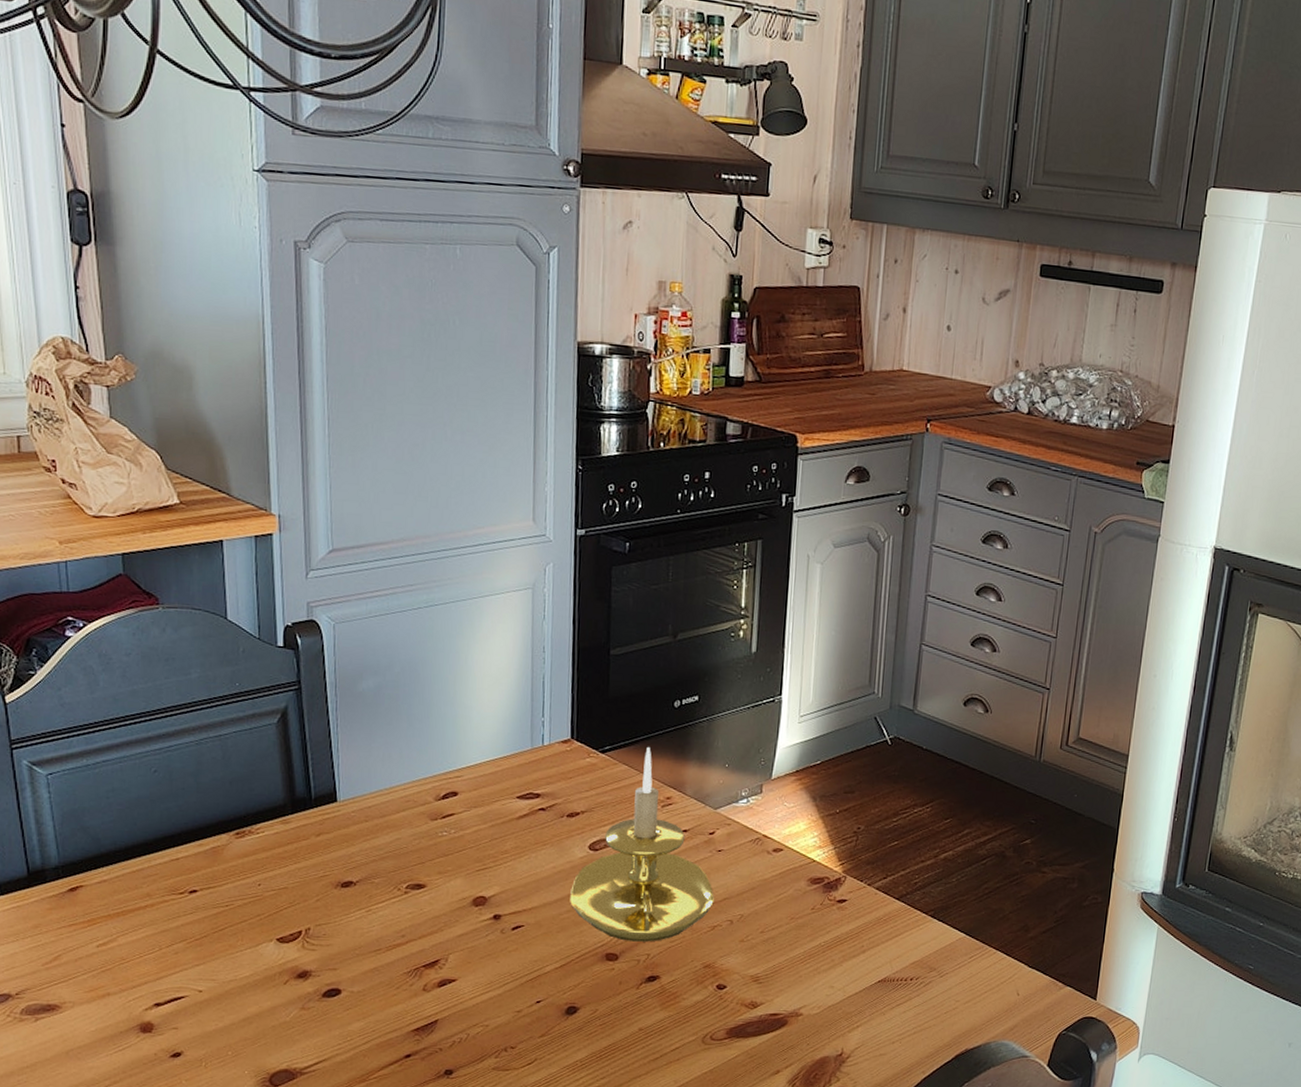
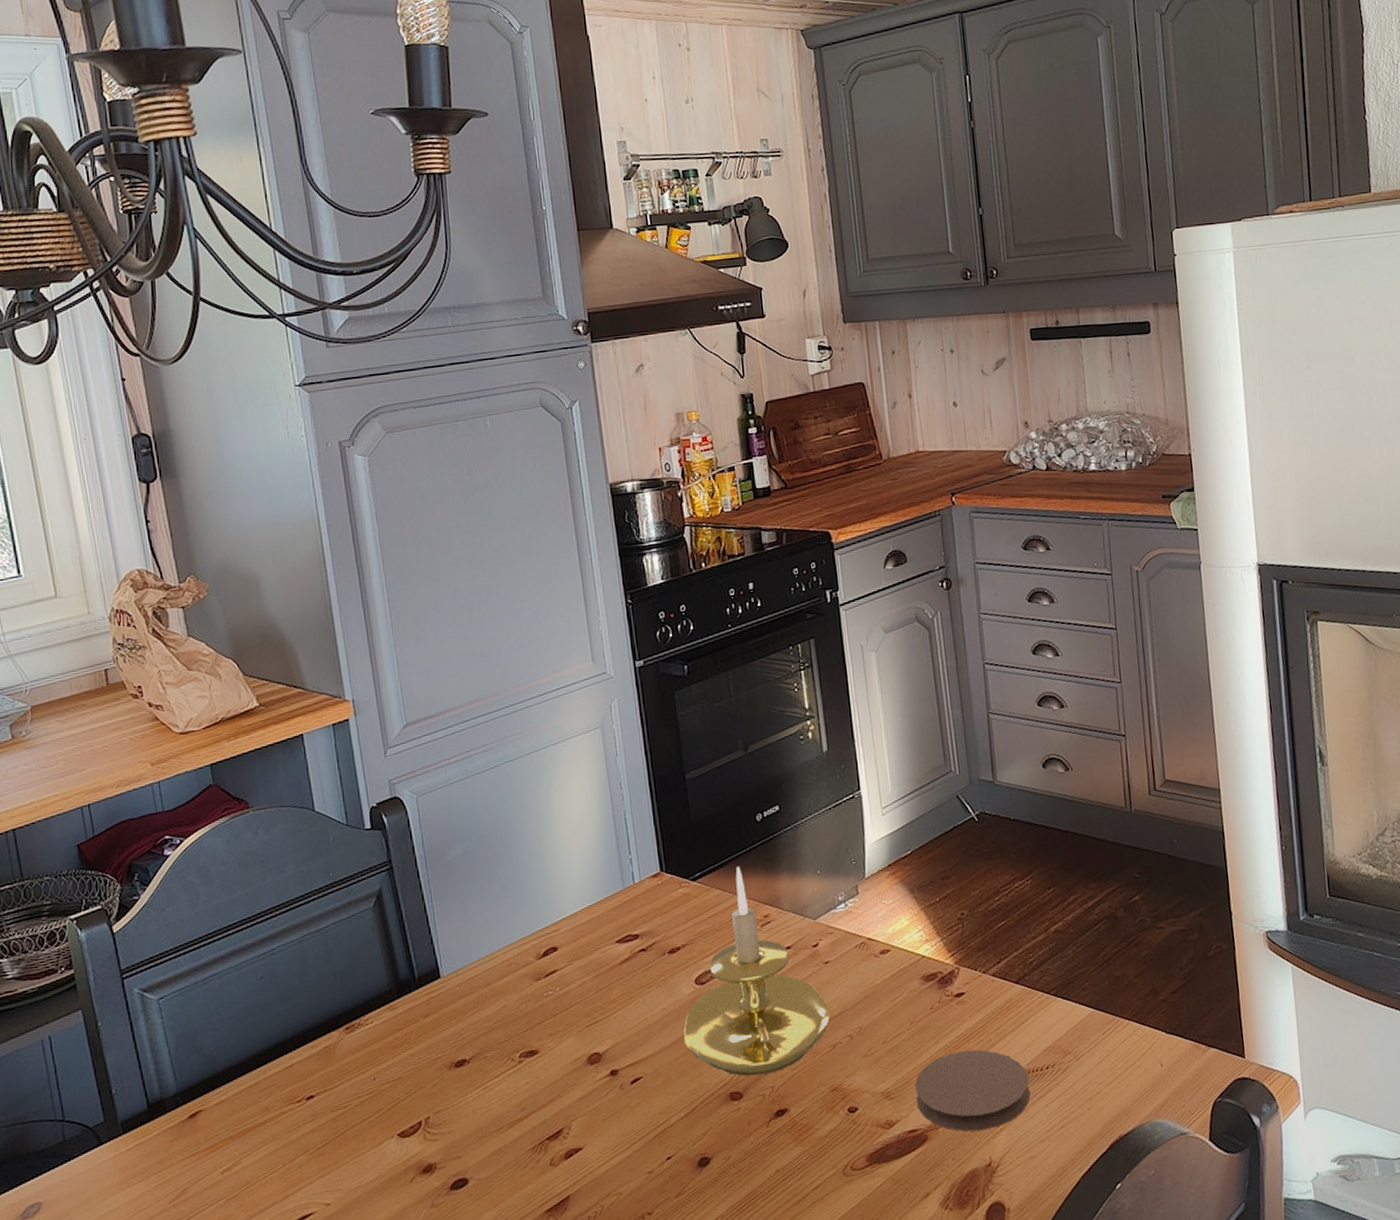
coaster: none [783,951,893,1025] -> present [914,1049,1031,1132]

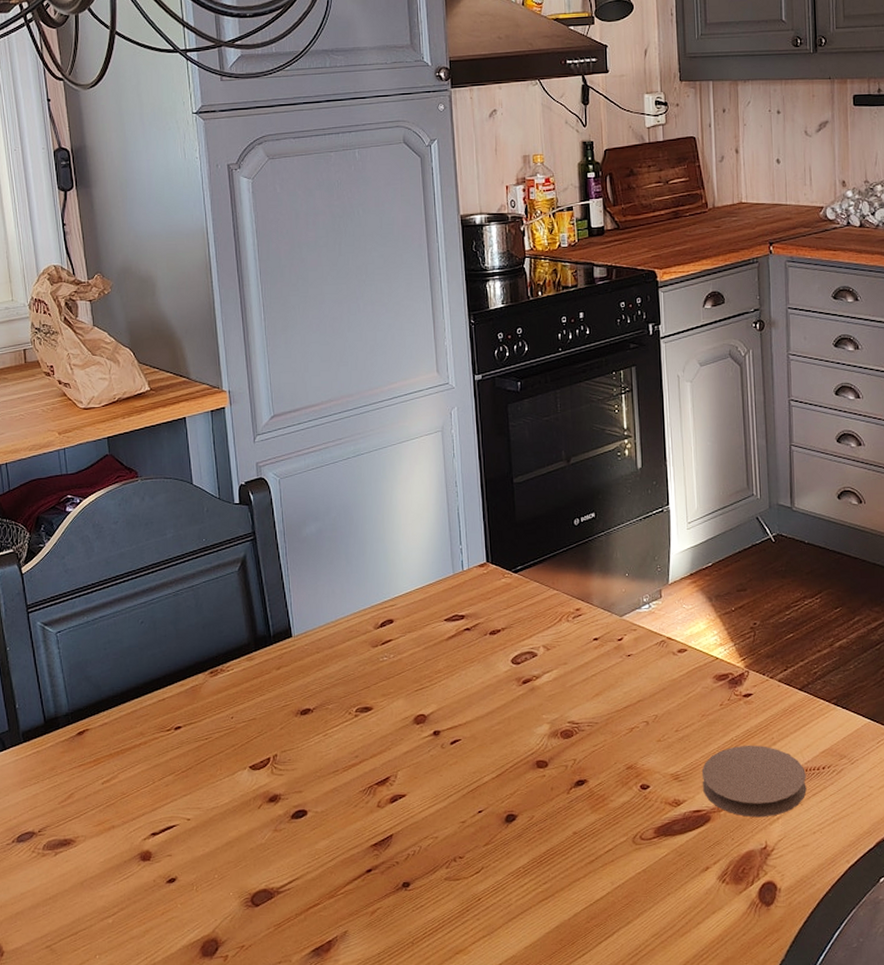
candle holder: present [683,867,830,1076] -> none [499,564,629,748]

